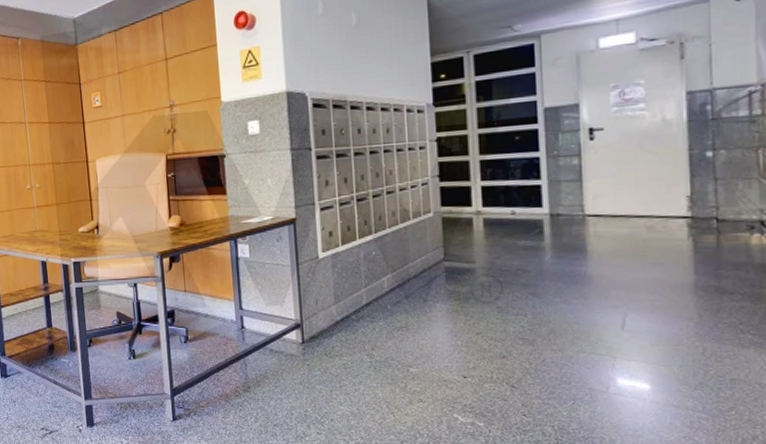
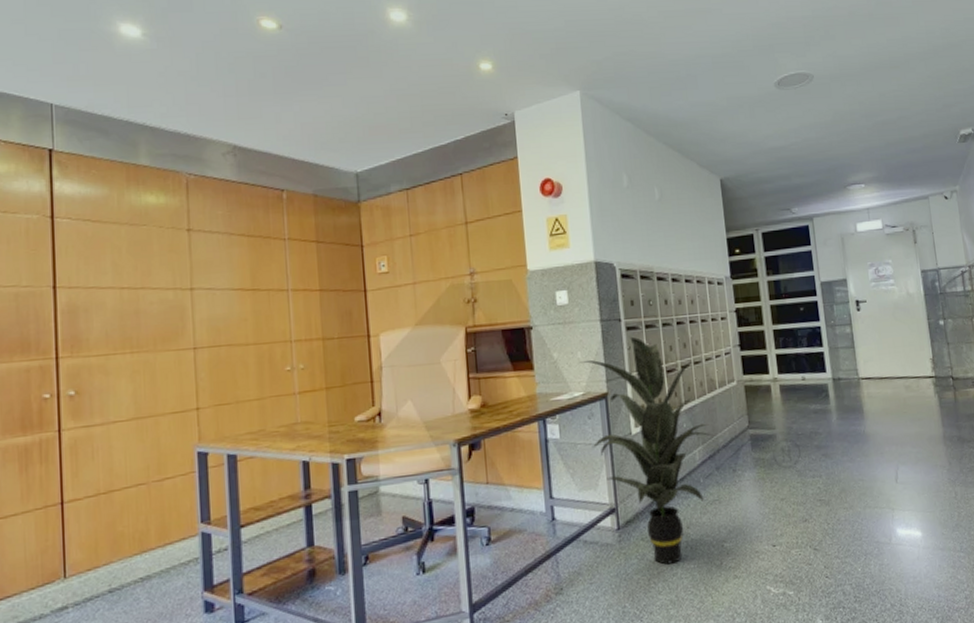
indoor plant: none [270,165,404,380] -> present [580,336,713,565]

